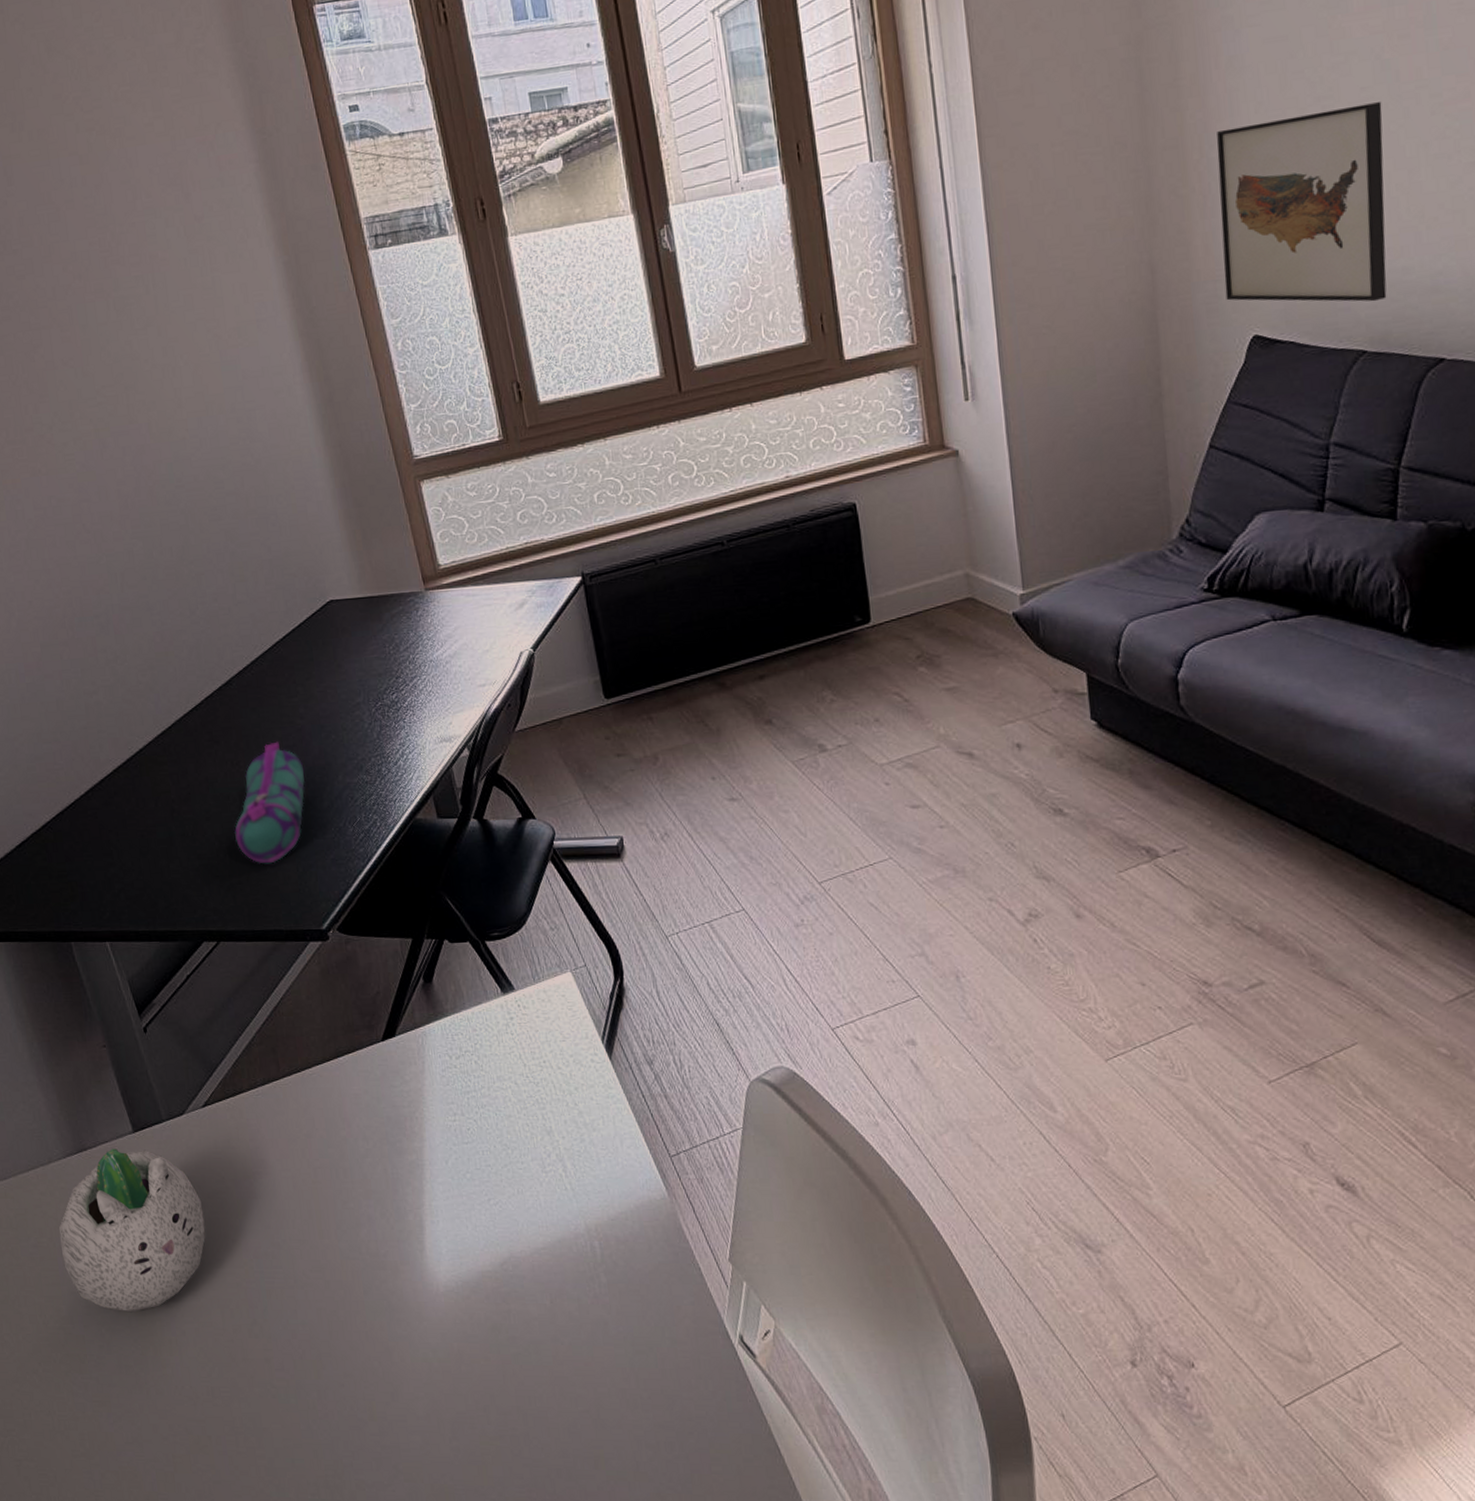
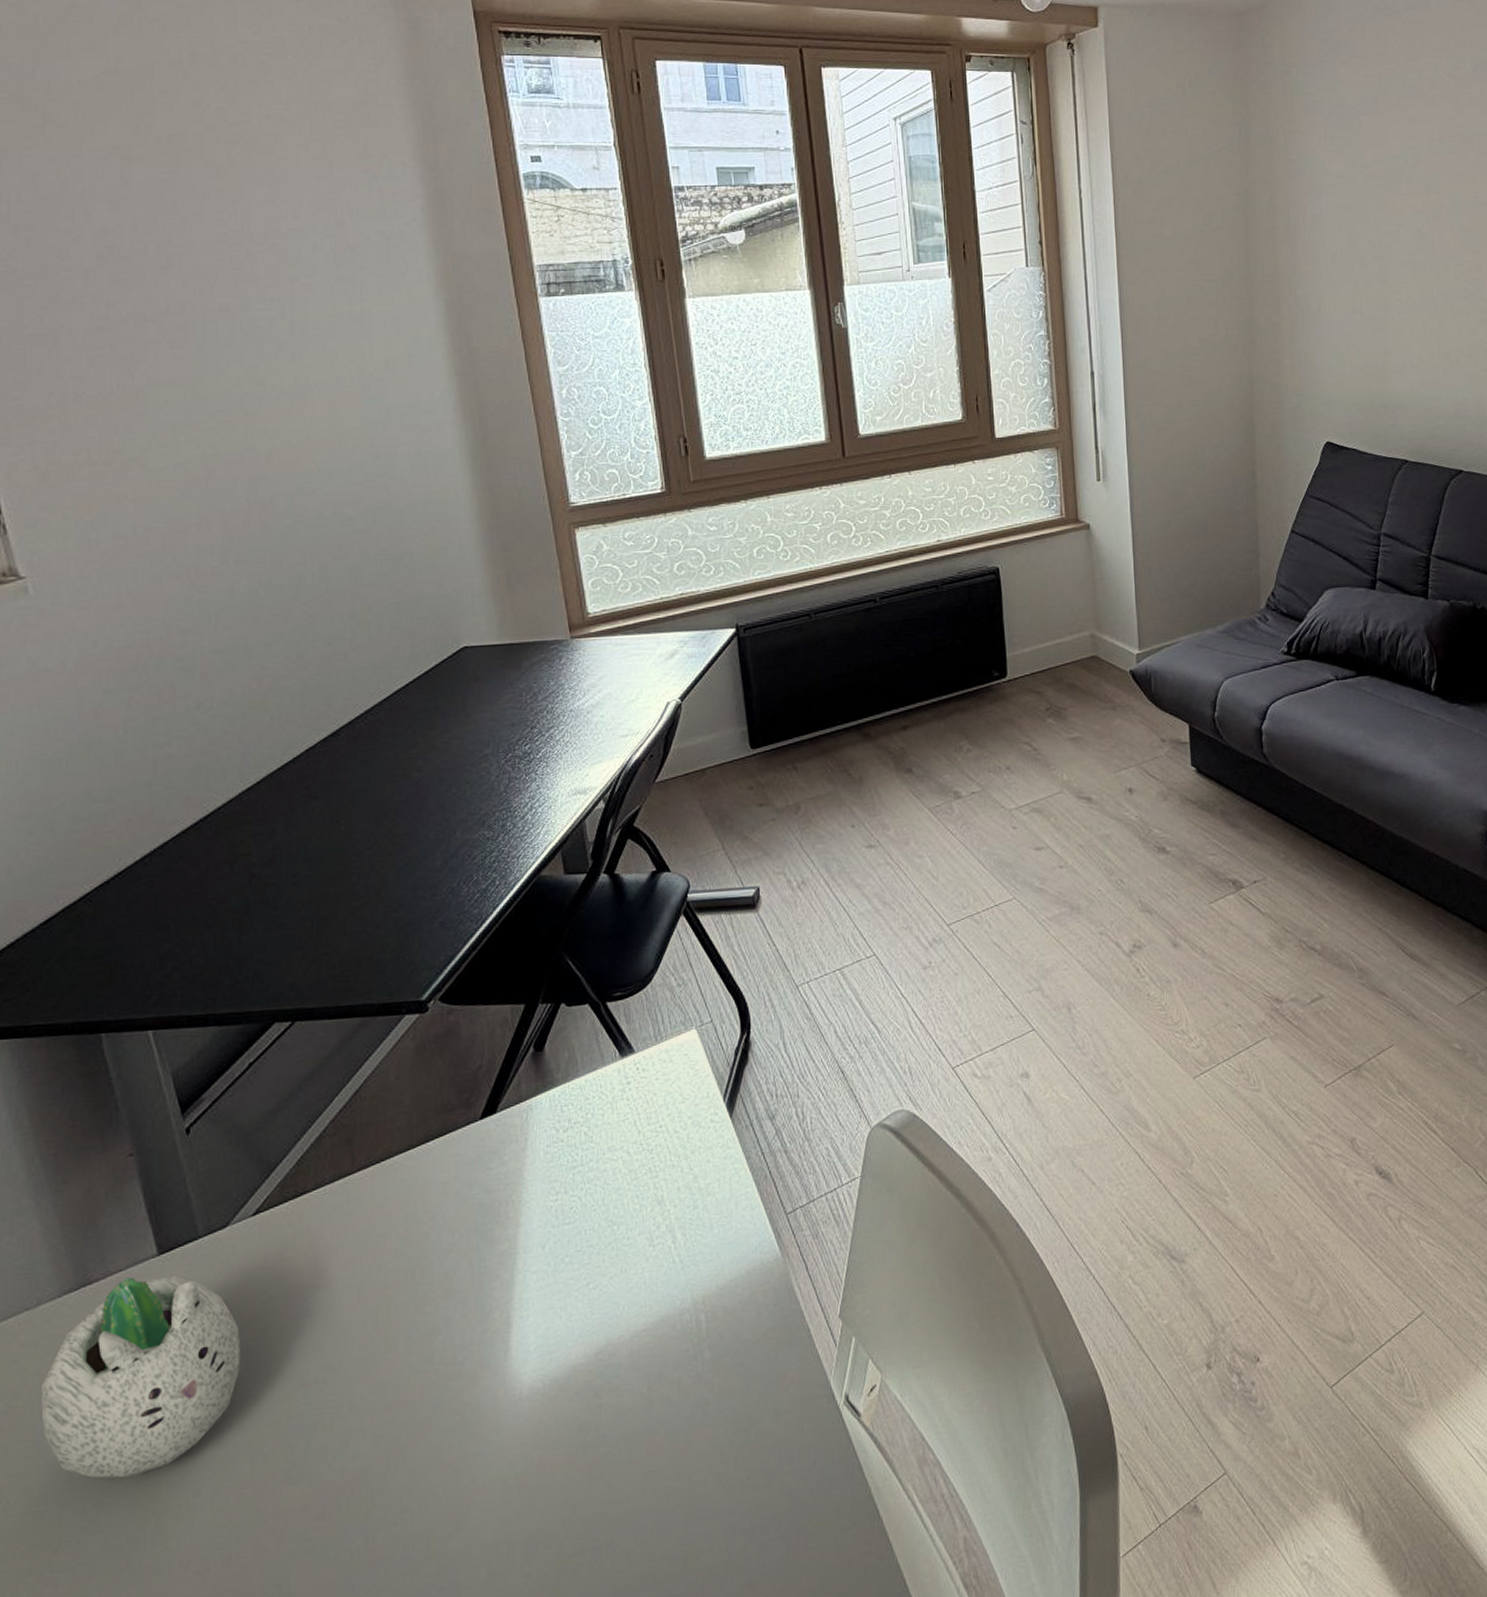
pencil case: present [234,741,305,864] -> none [327,796,417,932]
wall art: present [1217,102,1387,302] -> none [1302,265,1423,422]

